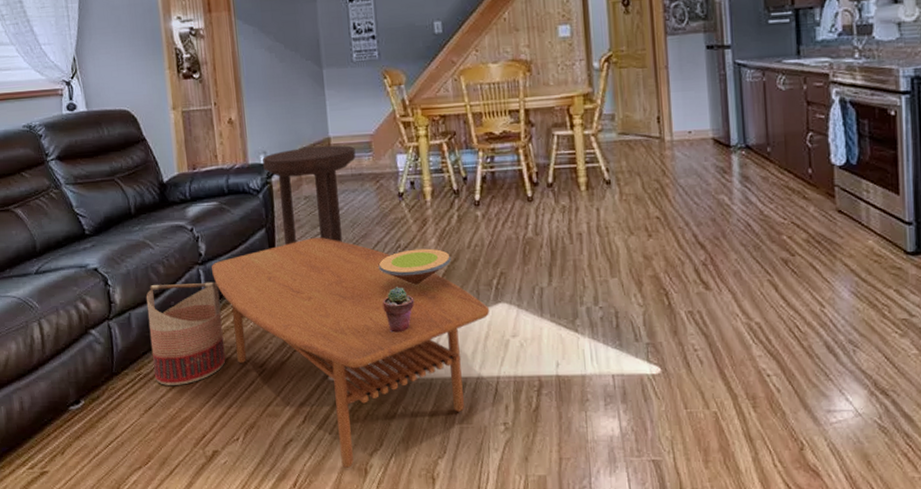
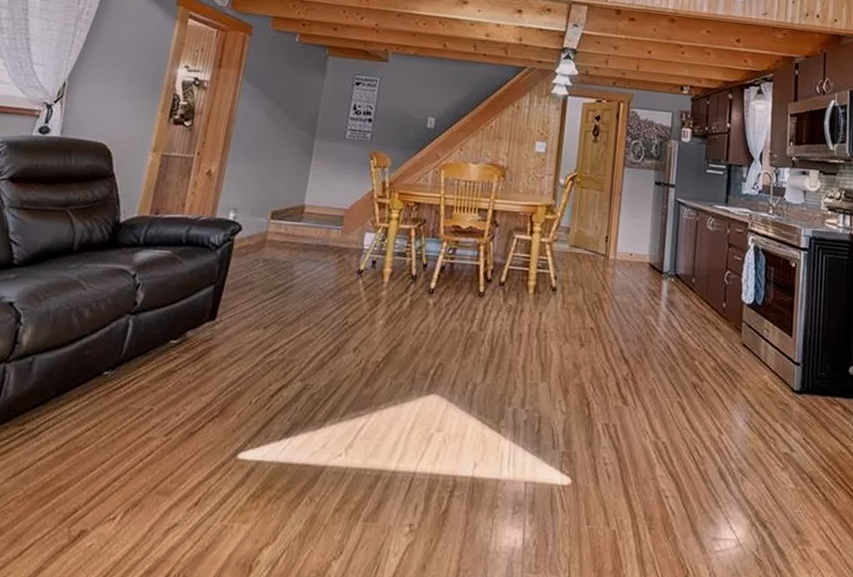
basket: present [146,281,226,385] -> none [38,329,145,448]
coffee table: present [212,237,490,468] -> none [141,302,421,563]
side table: present [262,145,356,246] -> none [229,210,327,311]
decorative bowl: present [378,248,451,286] -> none [320,328,395,367]
potted succulent: present [383,287,415,333] -> none [314,365,349,414]

